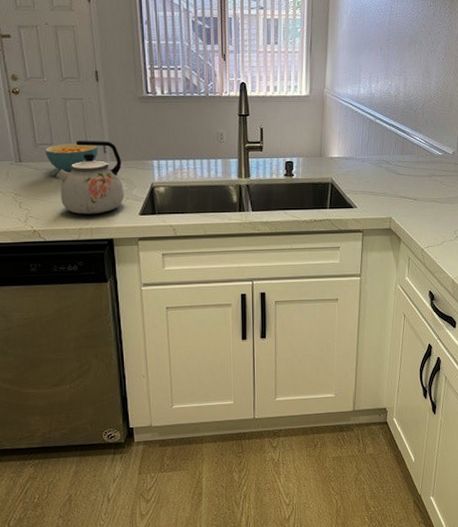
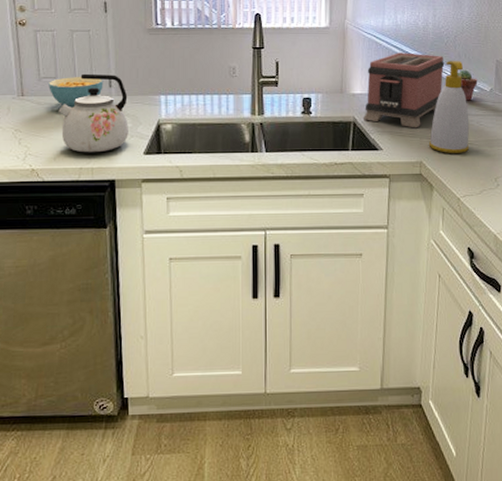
toaster: none [339,119,414,188] -> present [362,52,445,128]
soap bottle: none [397,127,433,210] -> present [428,61,470,153]
potted succulent: none [424,134,442,163] -> present [457,69,478,101]

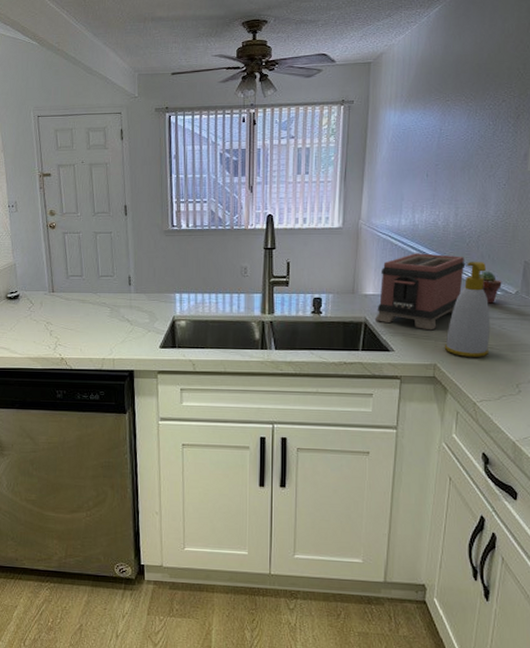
cereal bowl: present [48,77,104,109] -> none [75,275,124,305]
kettle: present [58,73,129,153] -> none [84,272,146,345]

